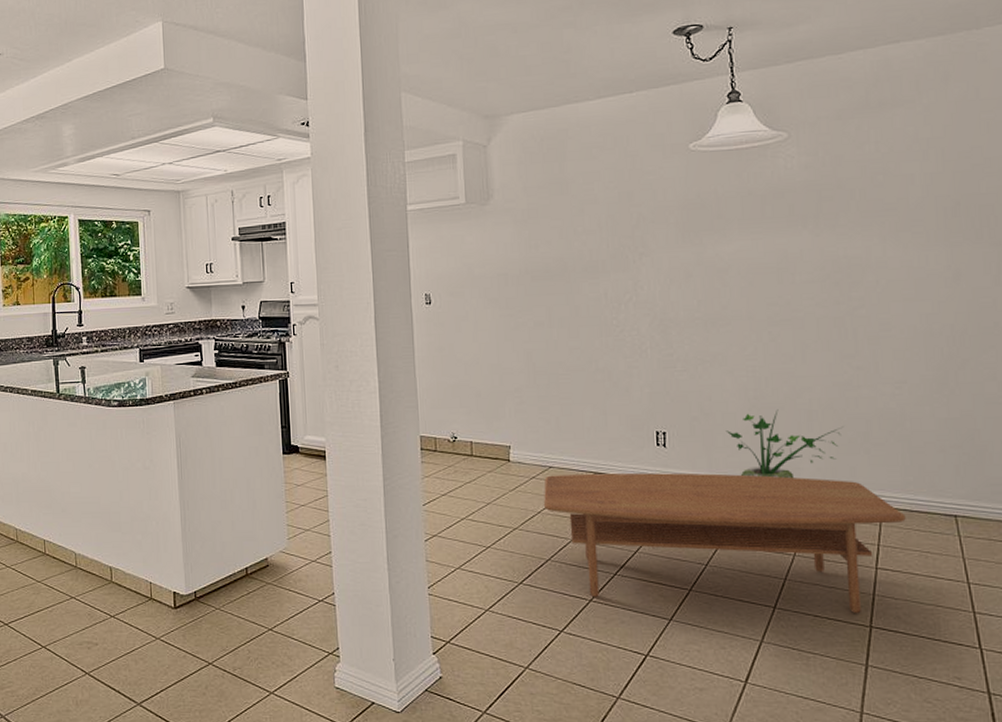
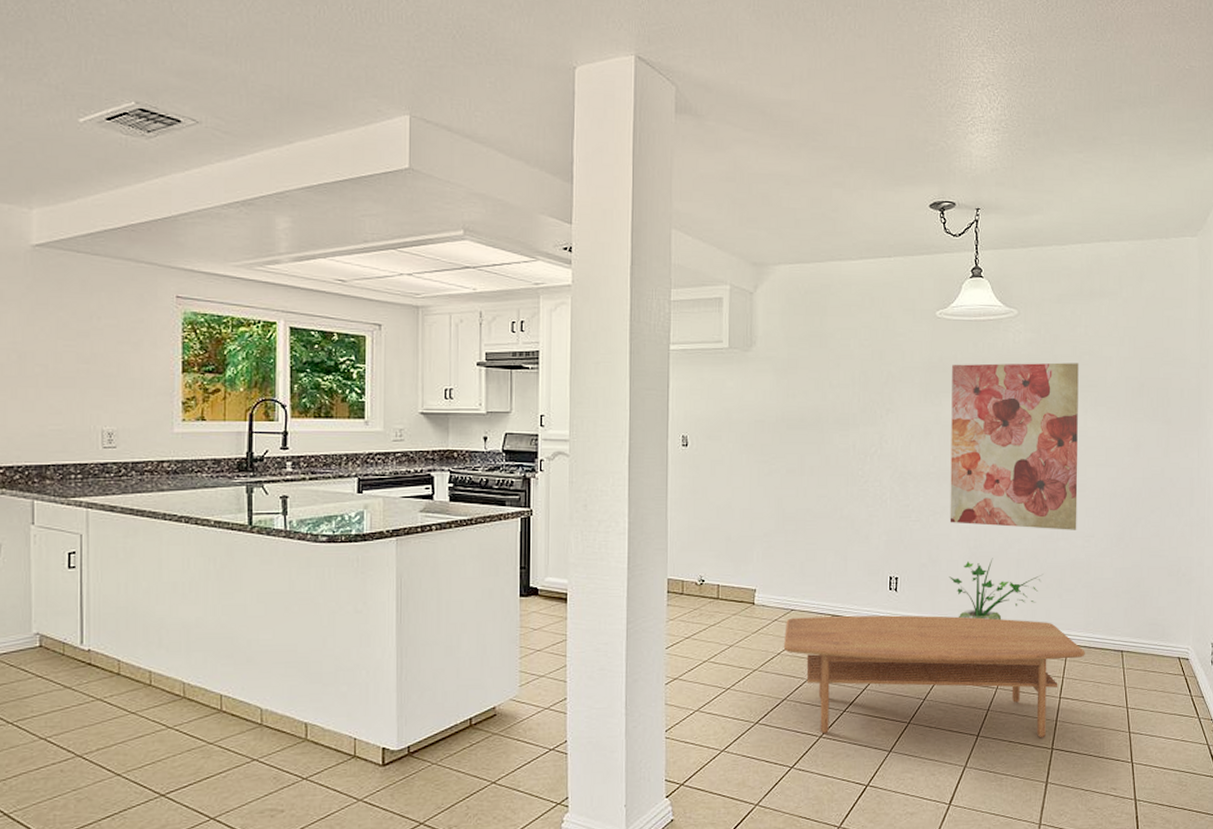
wall art: none [712,185,883,376] -> present [949,362,1079,530]

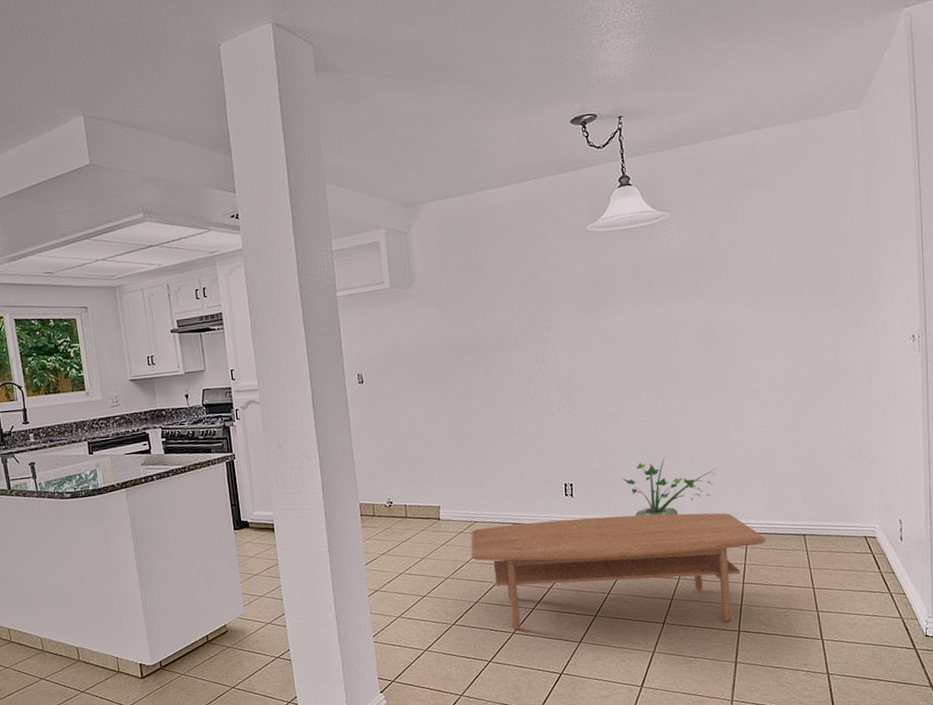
wall art: present [949,362,1079,530] -> none [608,257,749,428]

